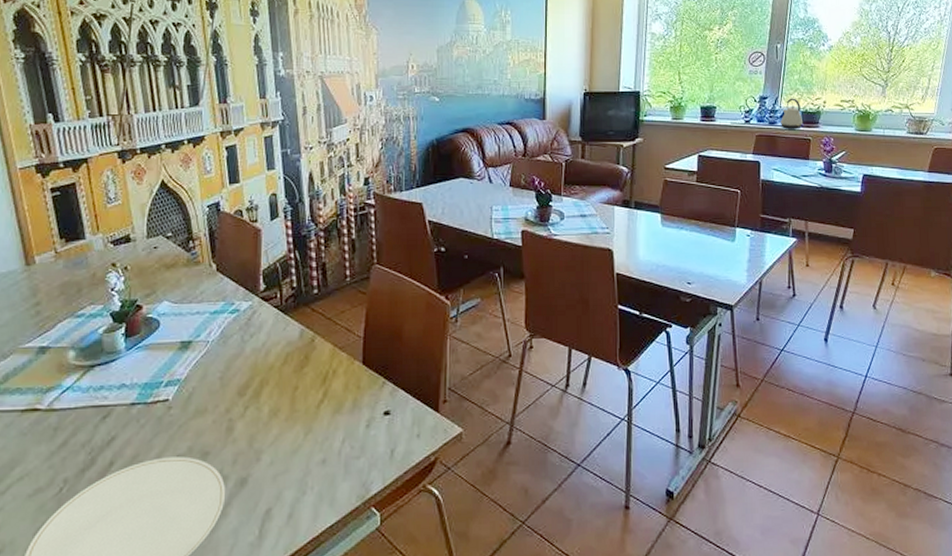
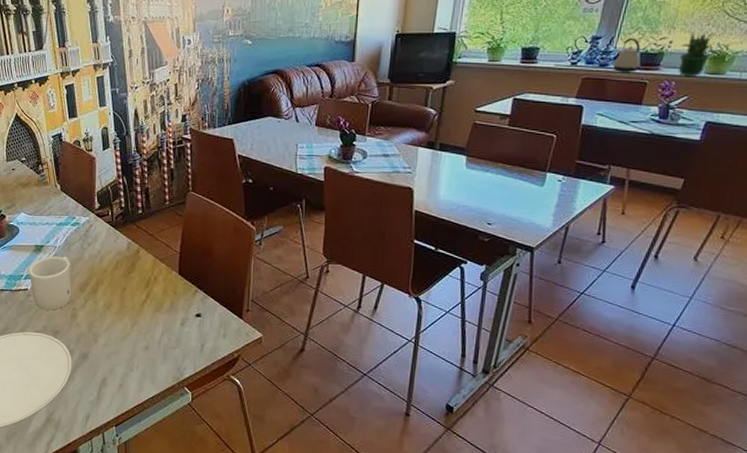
mug: none [171,352,229,426] -> present [29,256,72,311]
planter: none [834,93,860,133] -> present [678,31,715,76]

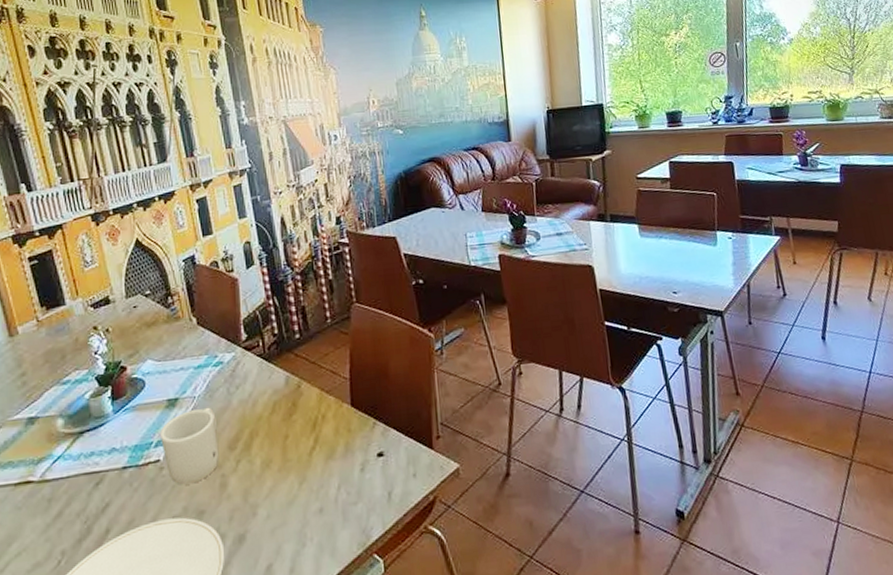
kettle: present [613,38,641,72] -> none [749,94,773,127]
planter: present [678,31,715,76] -> none [803,84,828,125]

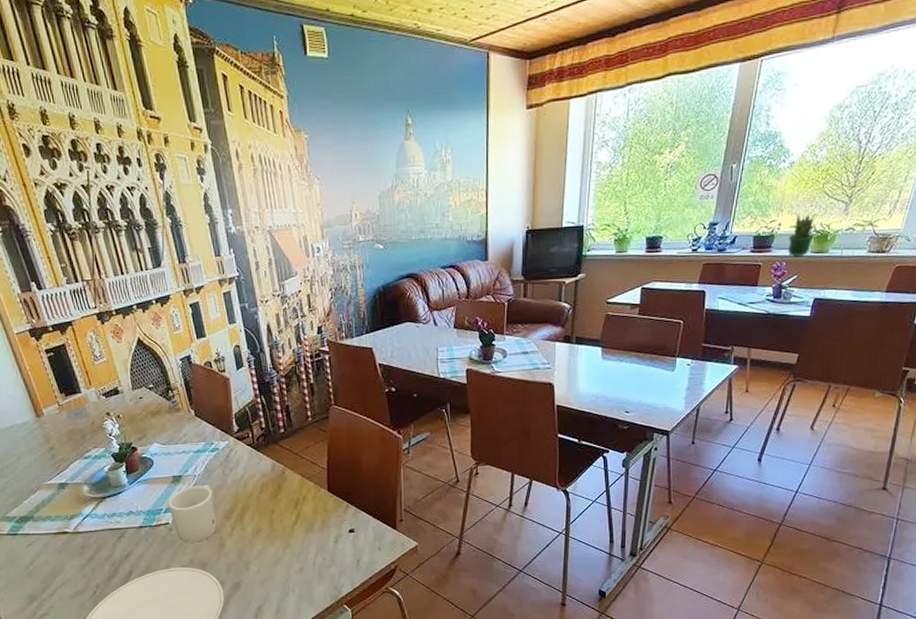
planter: none [803,84,828,125] -> present [787,213,818,256]

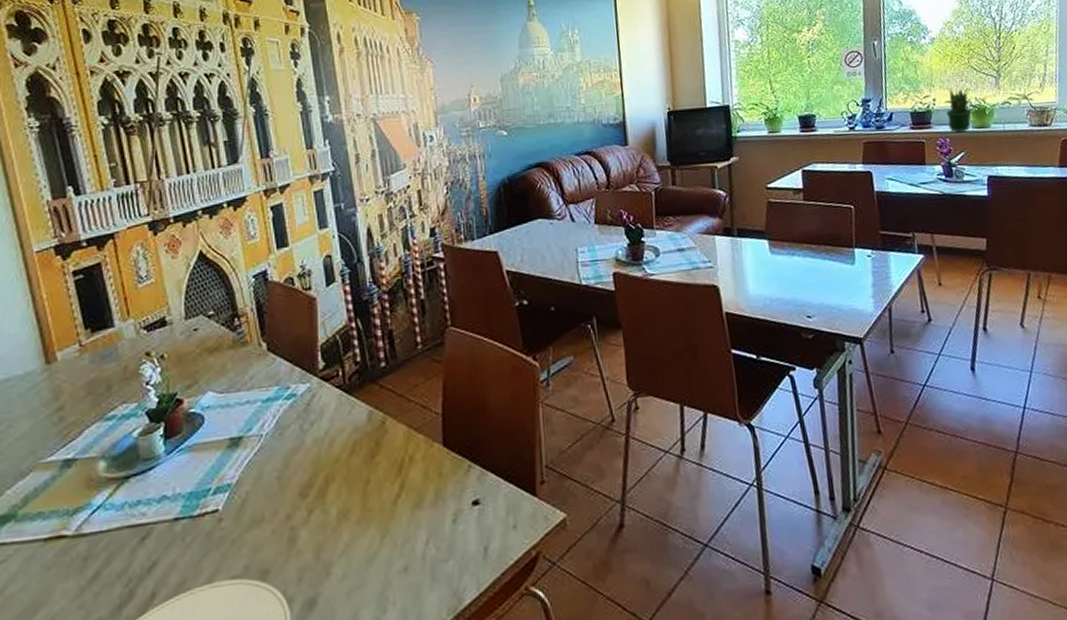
mug: present [168,484,218,543] -> none [220,447,289,540]

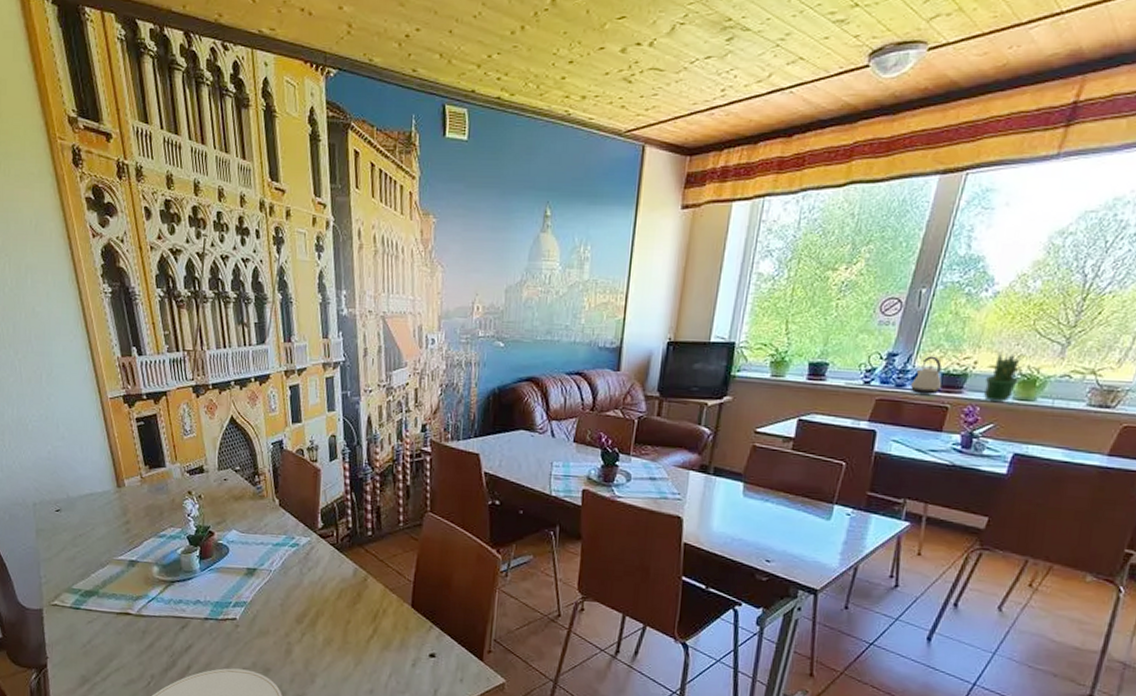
kettle: none [888,98,914,133] -> present [911,356,942,395]

